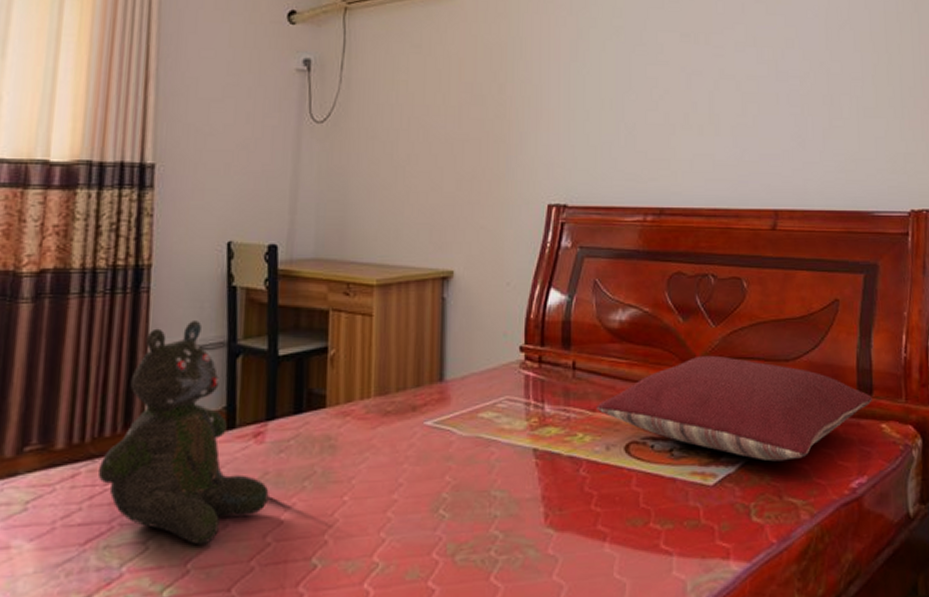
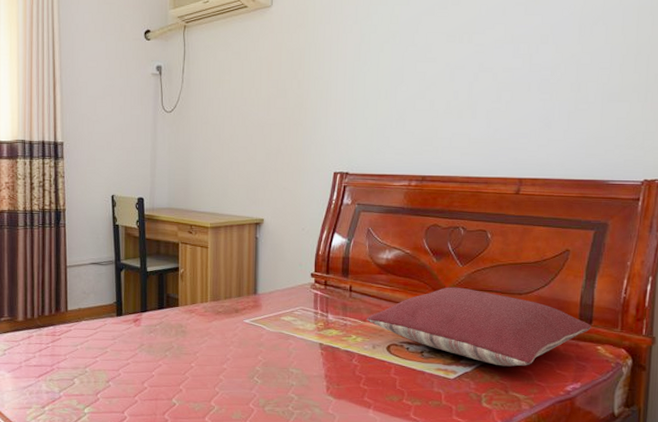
teddy bear: present [97,321,269,545] -> none [43,246,145,385]

